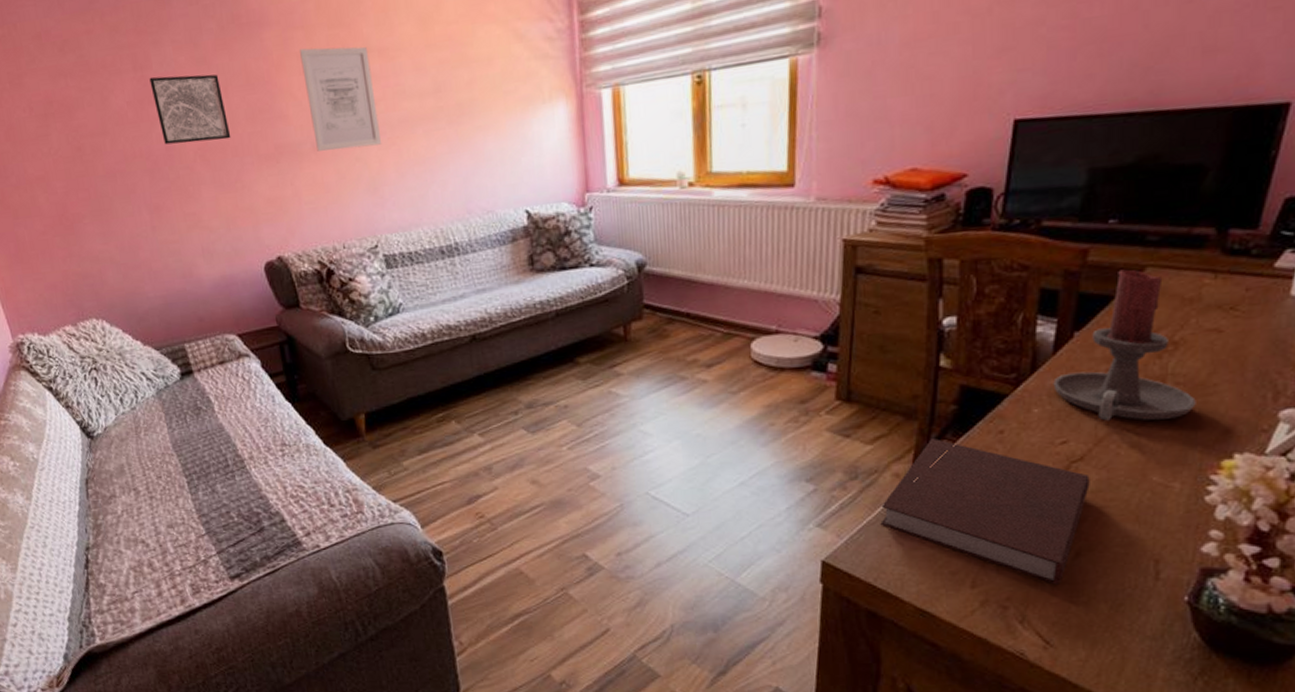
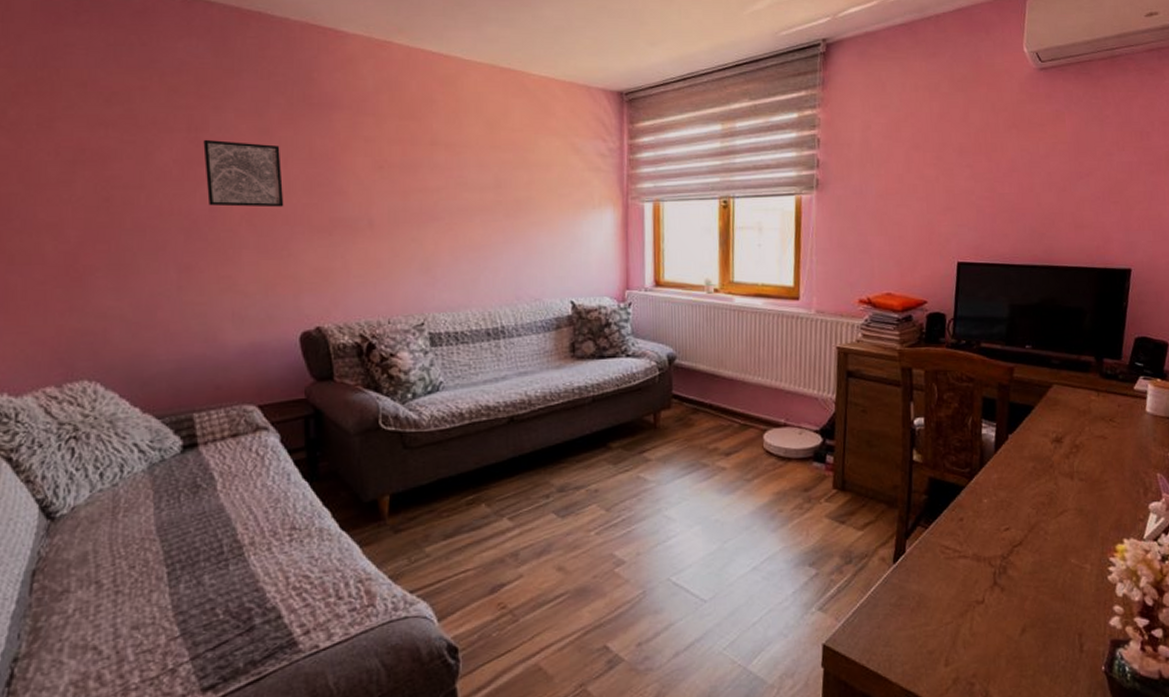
wall art: present [300,46,382,151] -> none [368,134,440,230]
notebook: present [880,439,1090,585] -> none [871,525,1028,660]
candle holder: present [1053,269,1196,421] -> none [996,385,1095,511]

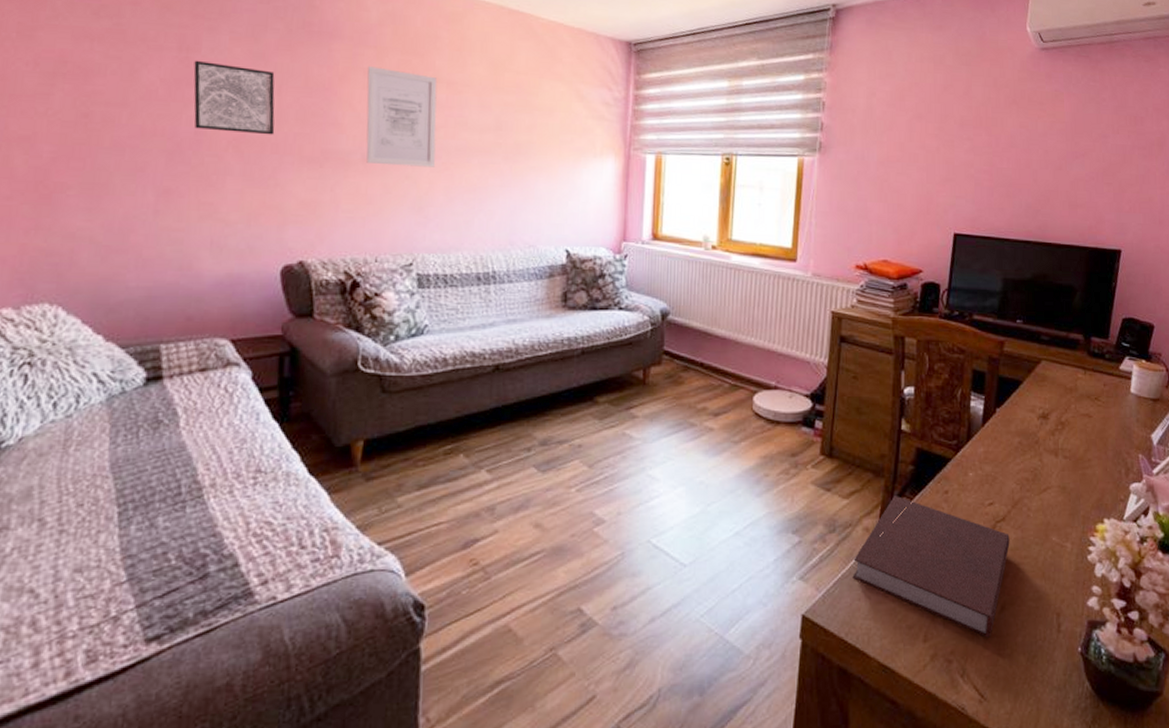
wall art: none [368,134,440,230] -> present [366,66,438,167]
notebook: none [871,525,1028,660] -> present [852,496,1010,638]

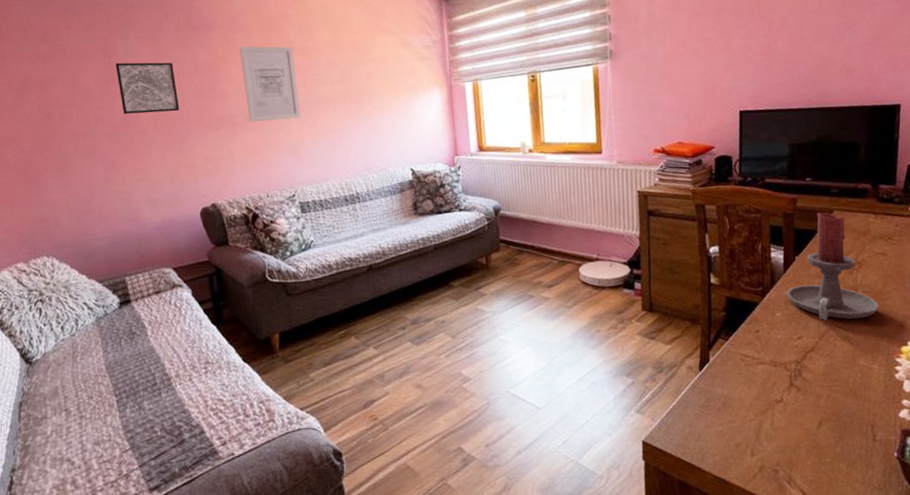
notebook: present [852,496,1010,638] -> none [681,338,821,450]
candle holder: none [982,360,1078,488] -> present [786,212,879,321]

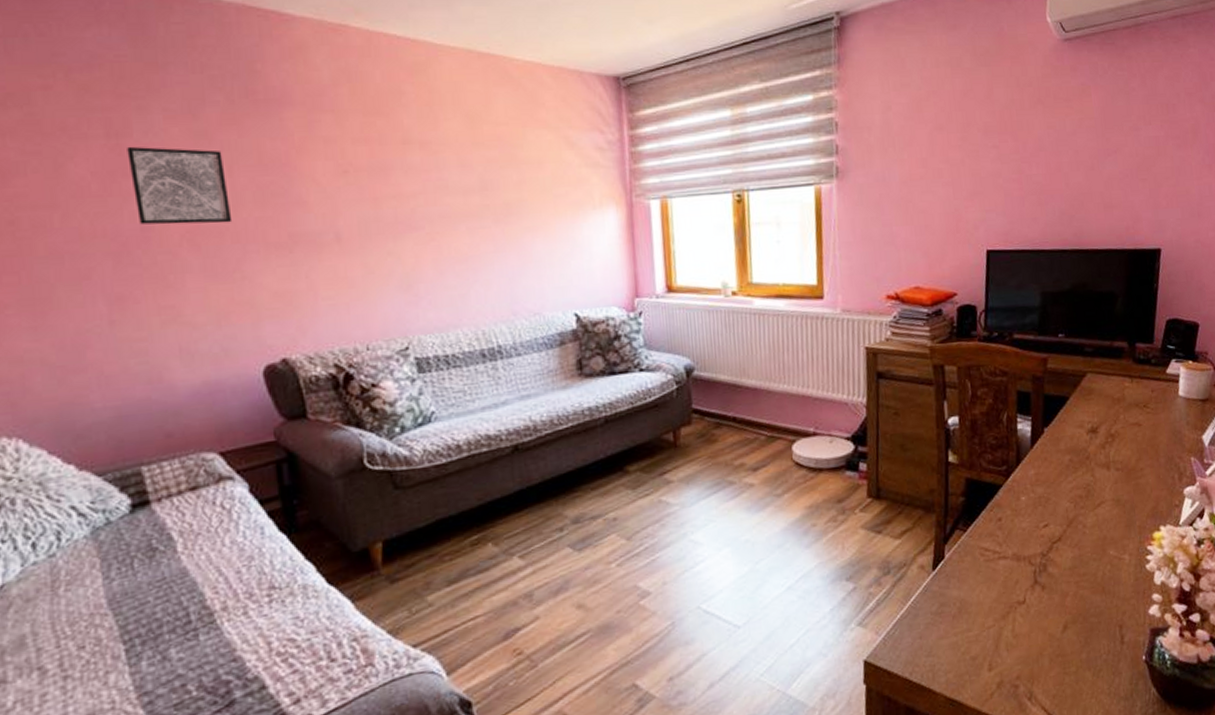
wall art: present [240,46,301,122] -> none [328,133,420,243]
candle holder: present [786,212,879,321] -> none [1033,375,1132,504]

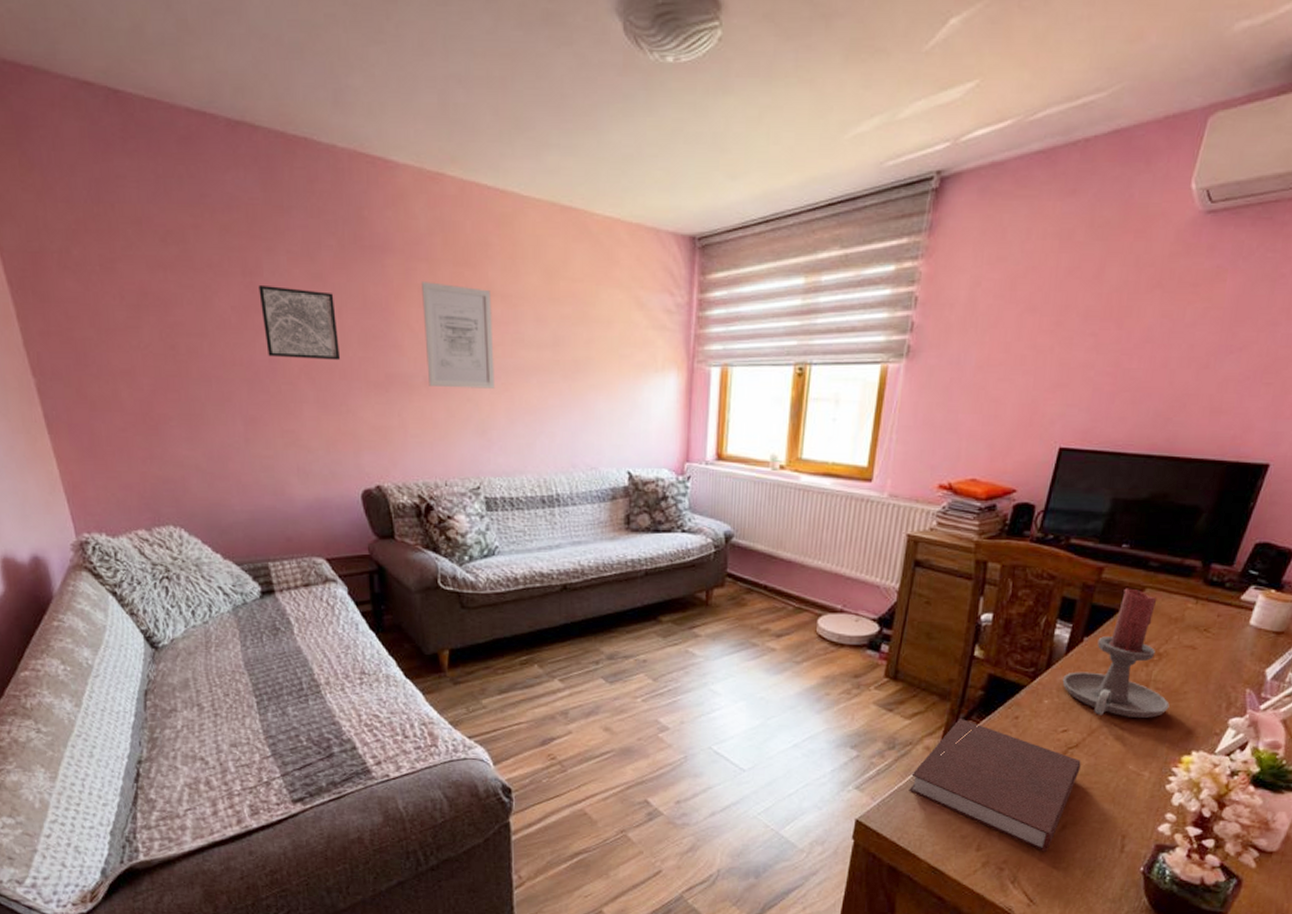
wall art: none [328,133,420,243] -> present [422,282,496,389]
notebook: none [911,529,1068,659] -> present [909,719,1081,852]
candle holder: none [1033,375,1132,504] -> present [1062,588,1170,719]

